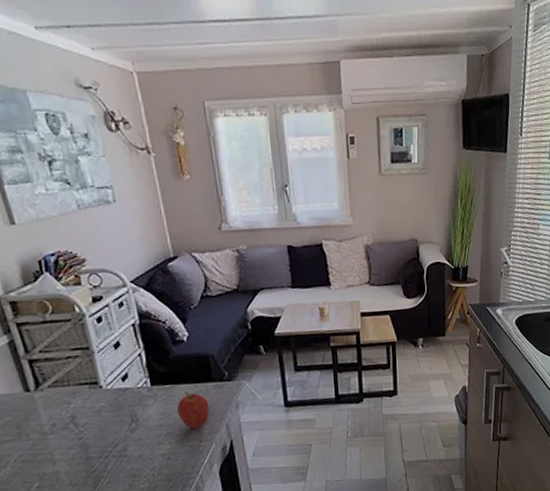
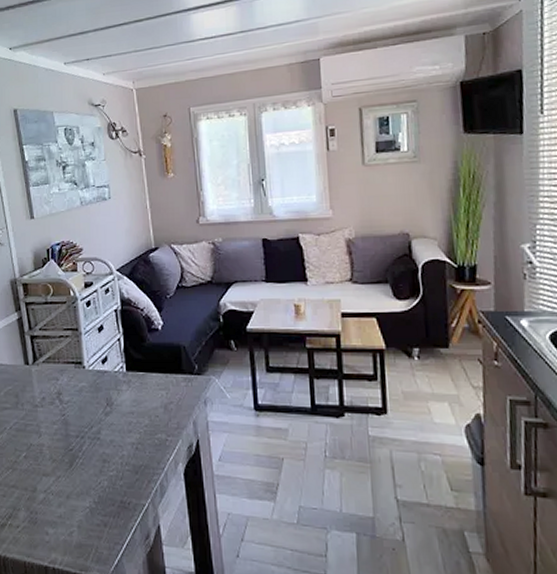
fruit: present [177,391,209,429] -> none [148,381,178,422]

